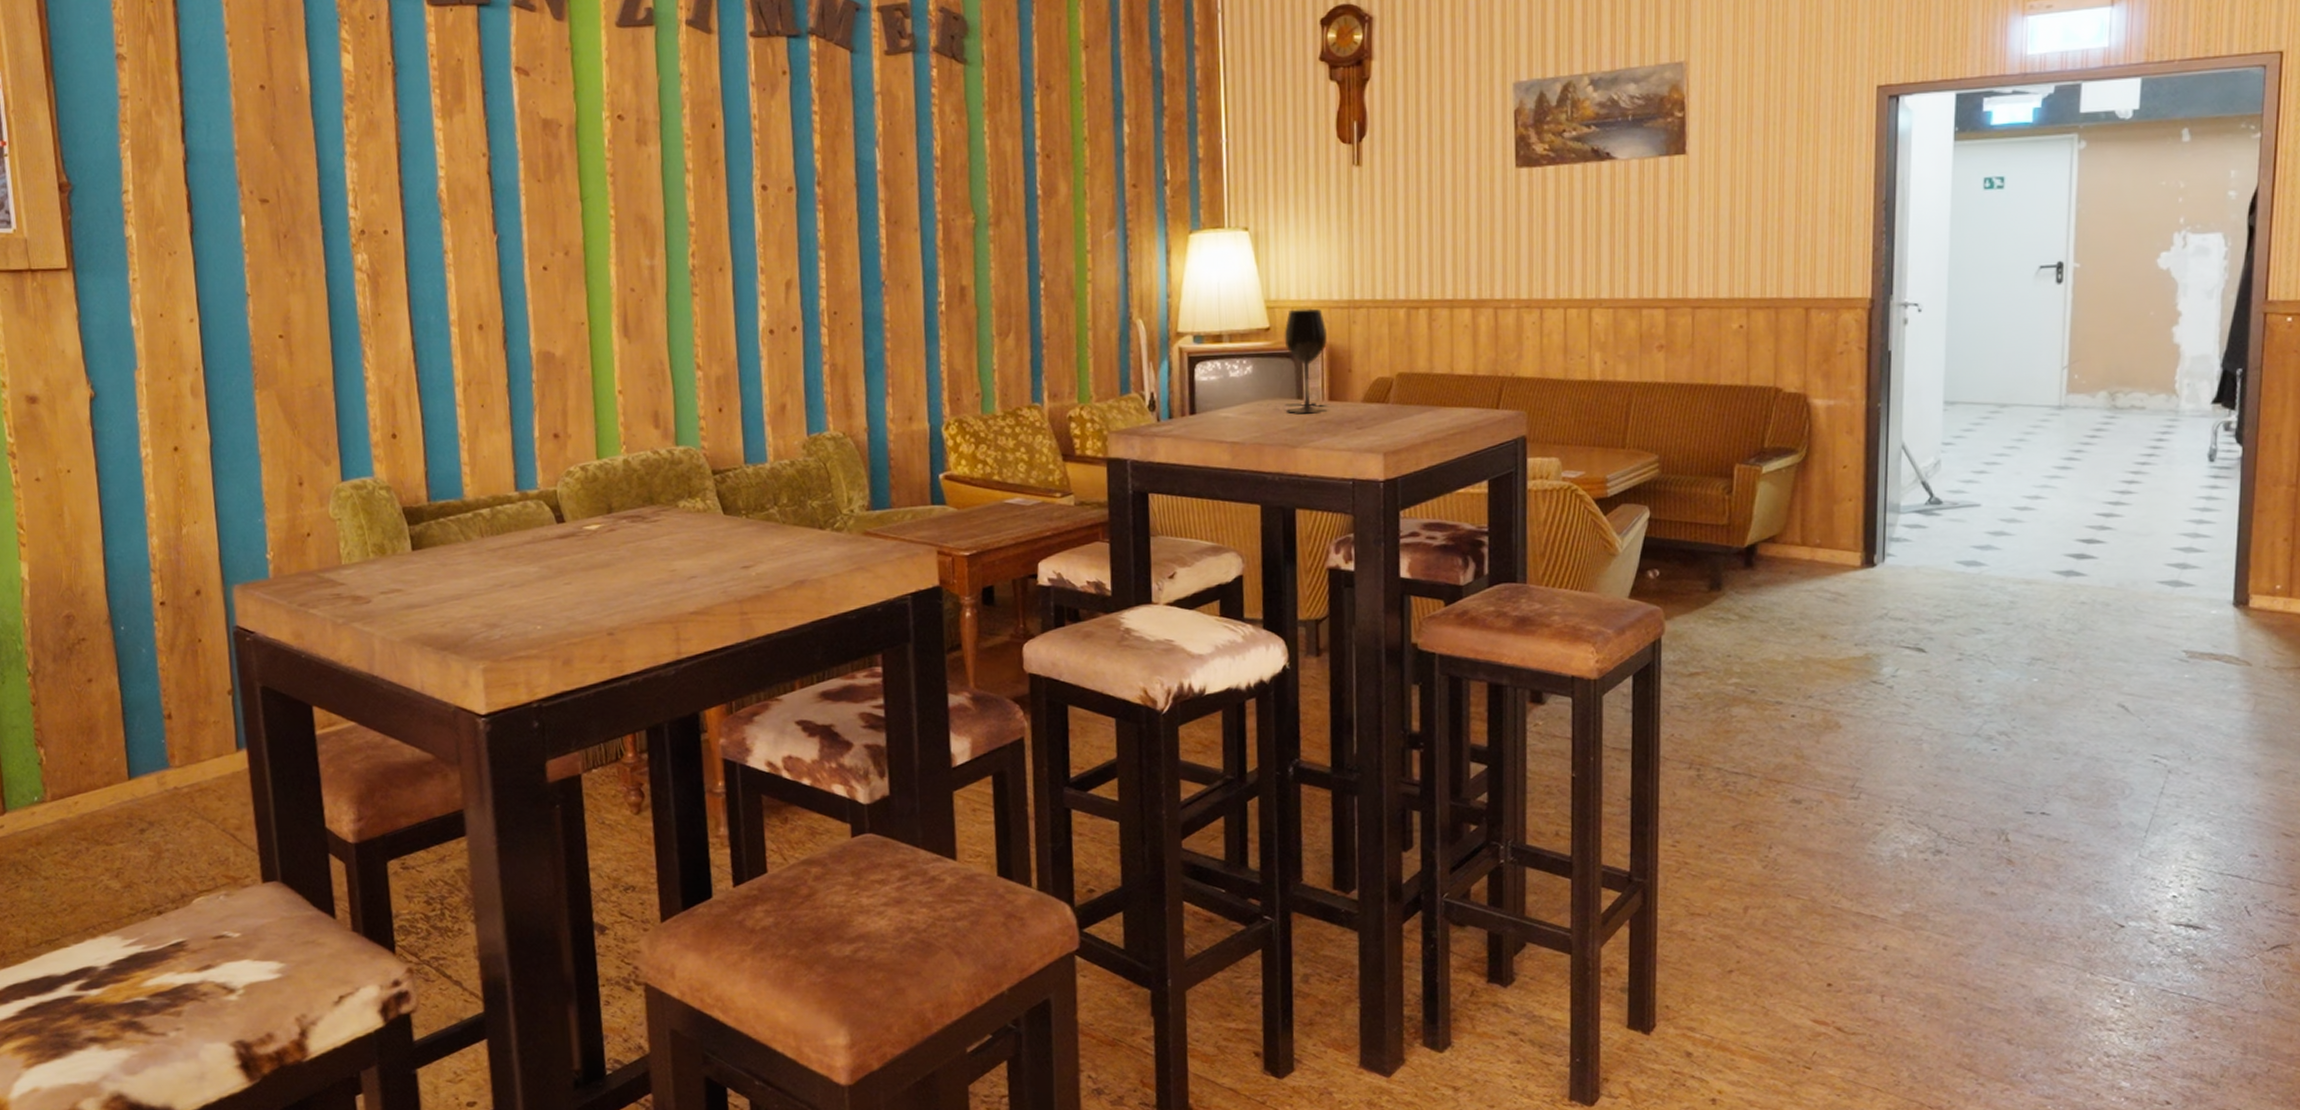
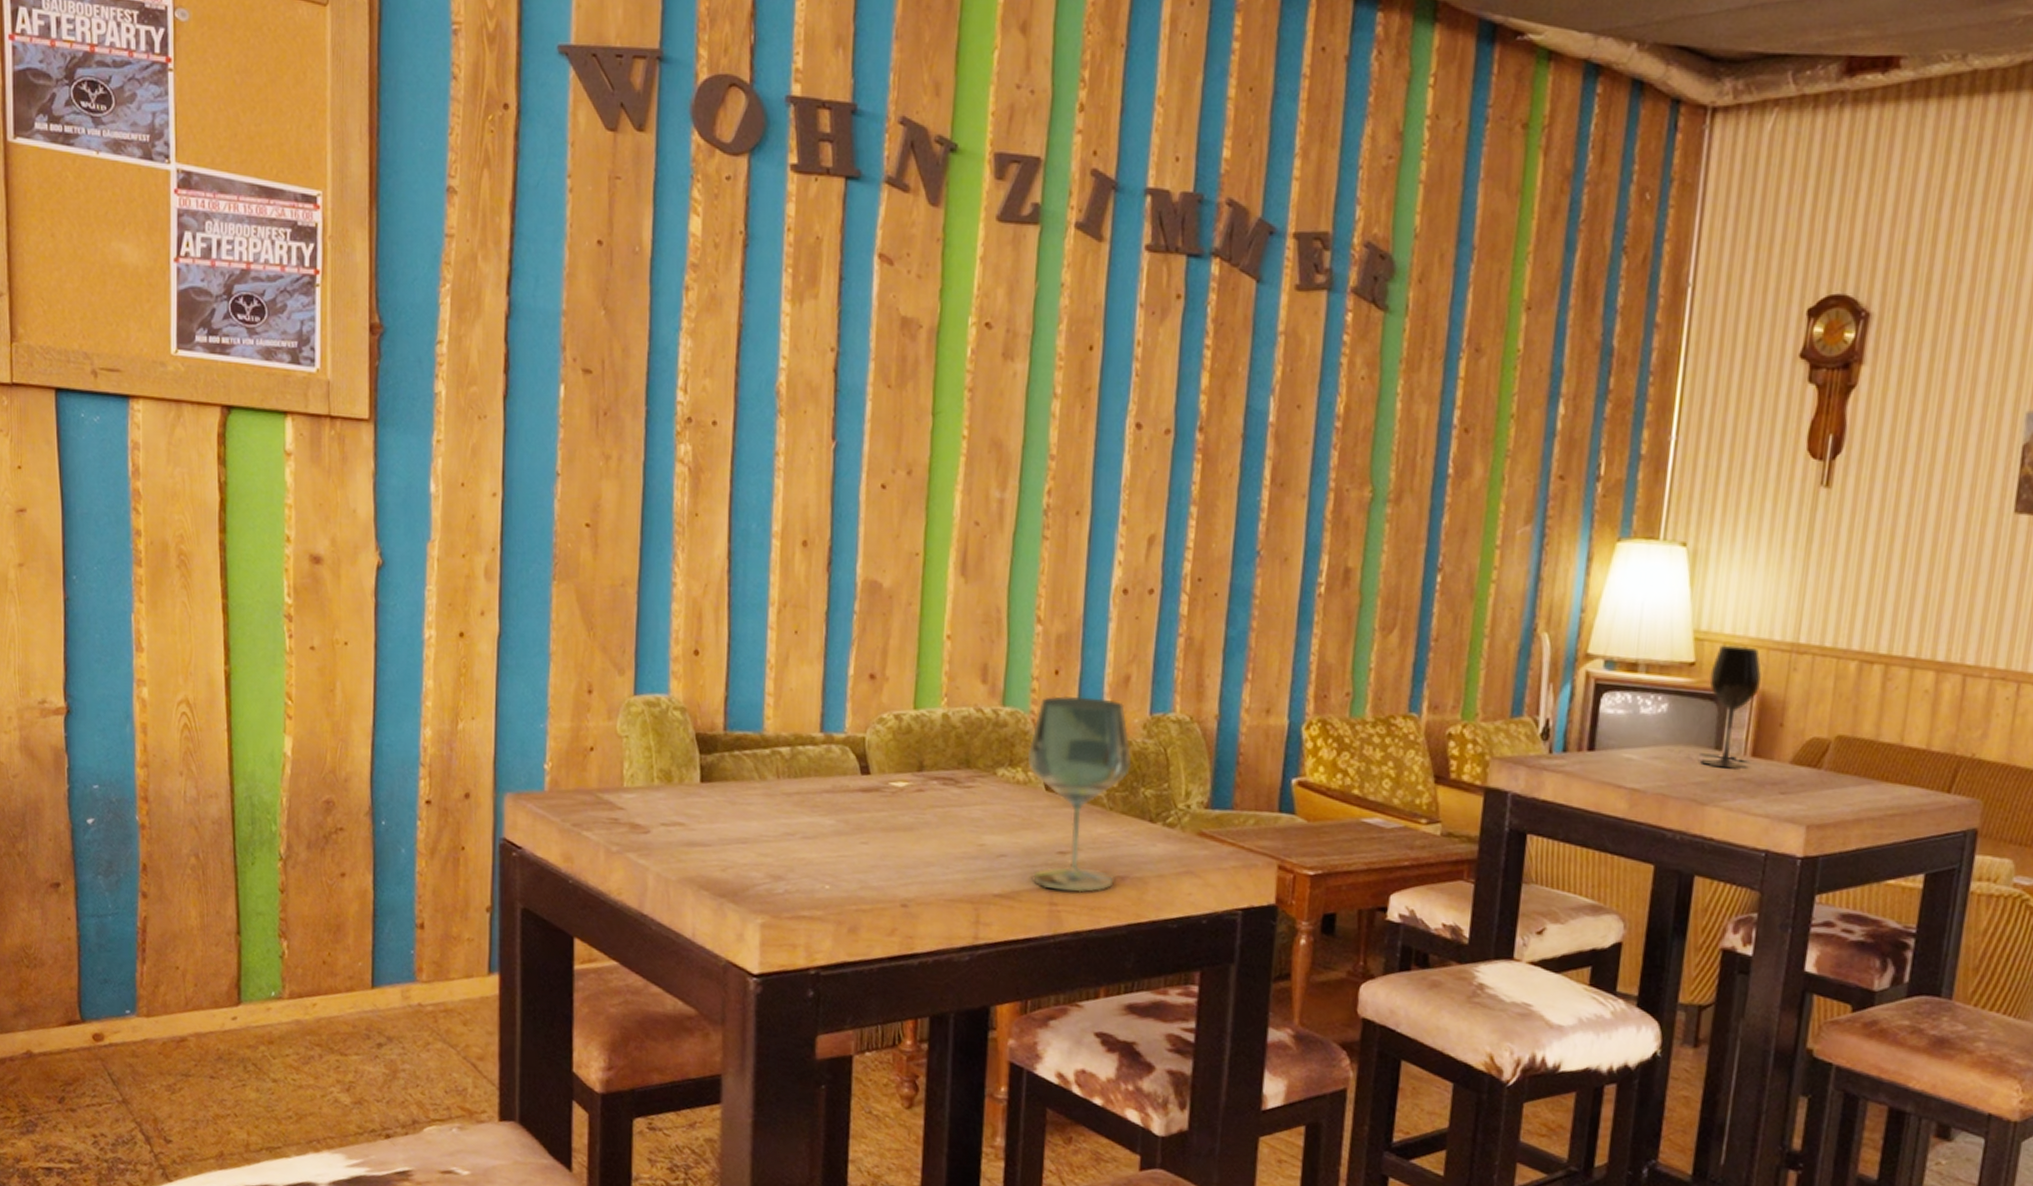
wine glass: none [703,427,797,601] -> present [1027,696,1132,892]

